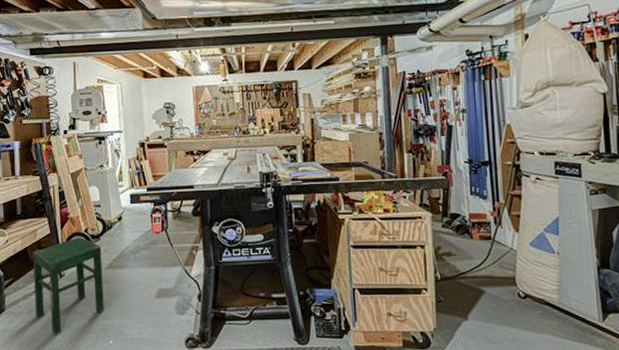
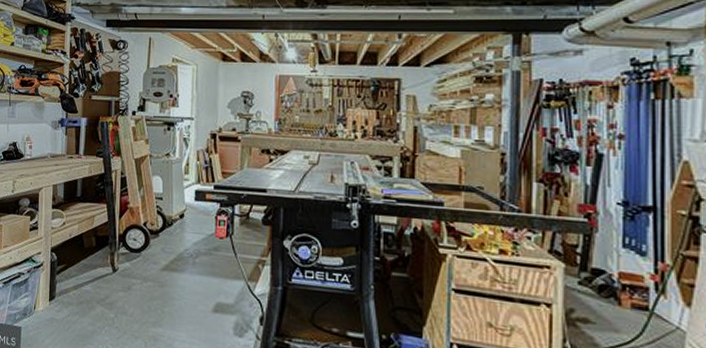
stool: present [33,236,105,335] -> none [85,229,159,335]

